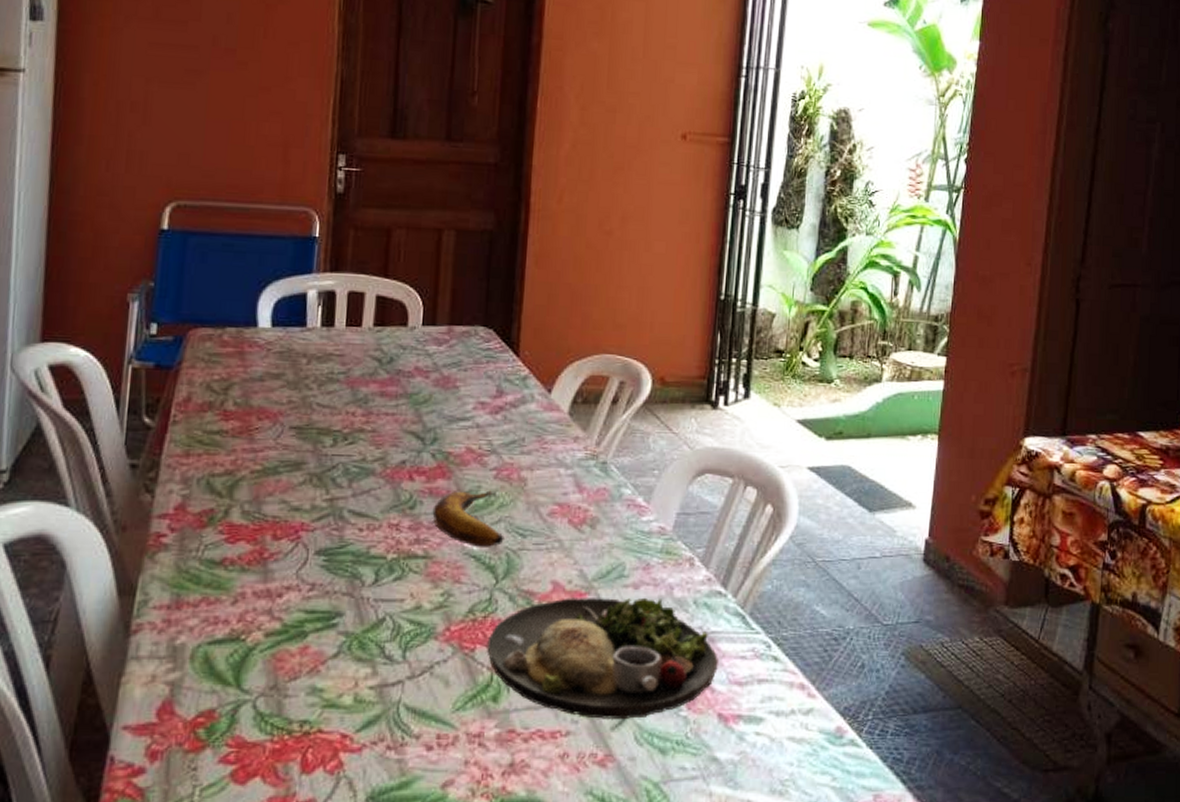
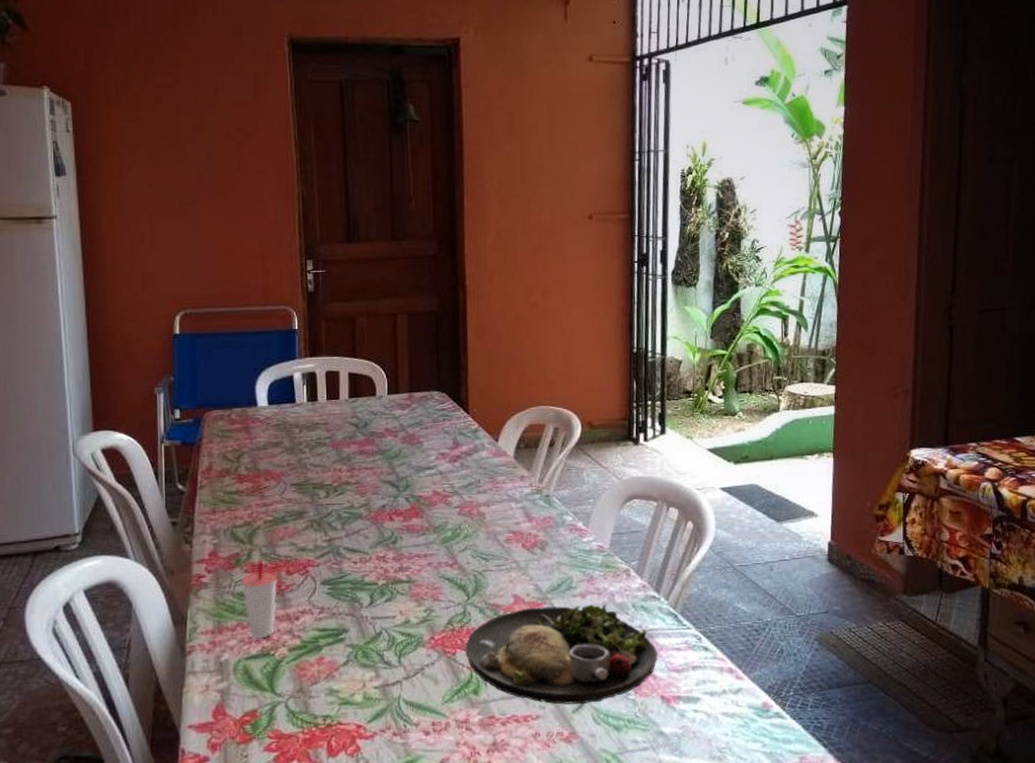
cup: none [212,518,261,619] -> present [241,559,278,639]
banana: present [432,490,504,549] -> none [411,524,471,572]

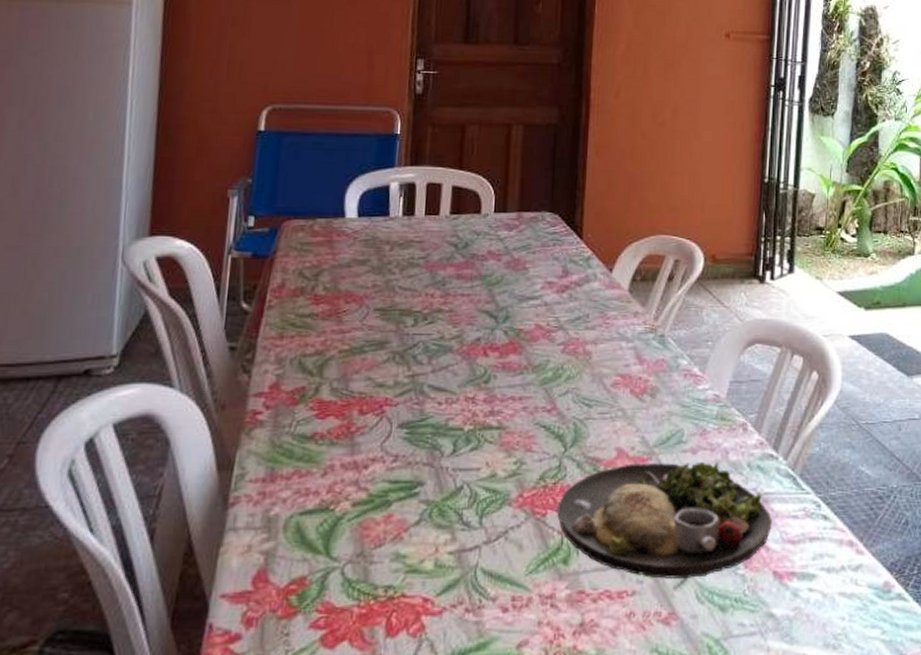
cup: present [241,559,278,639] -> none [304,395,348,490]

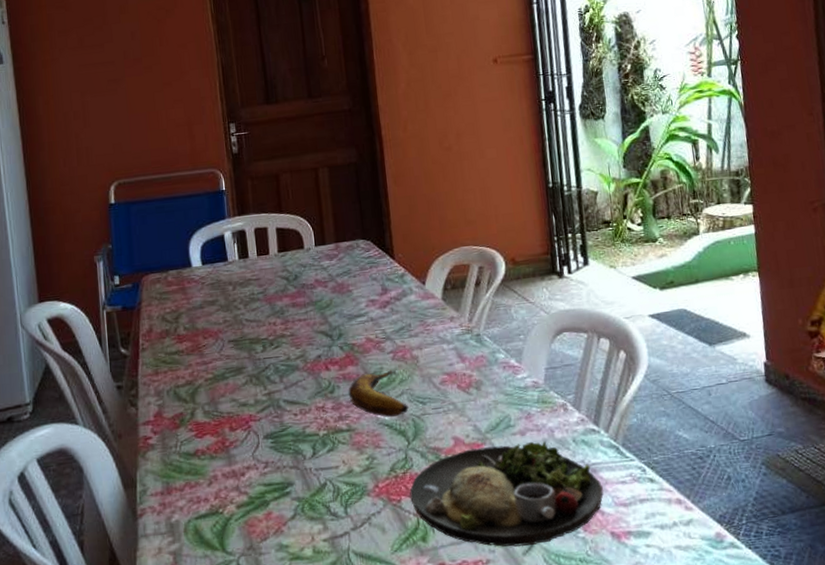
banana: none [505,364,572,419] -> present [348,370,409,418]

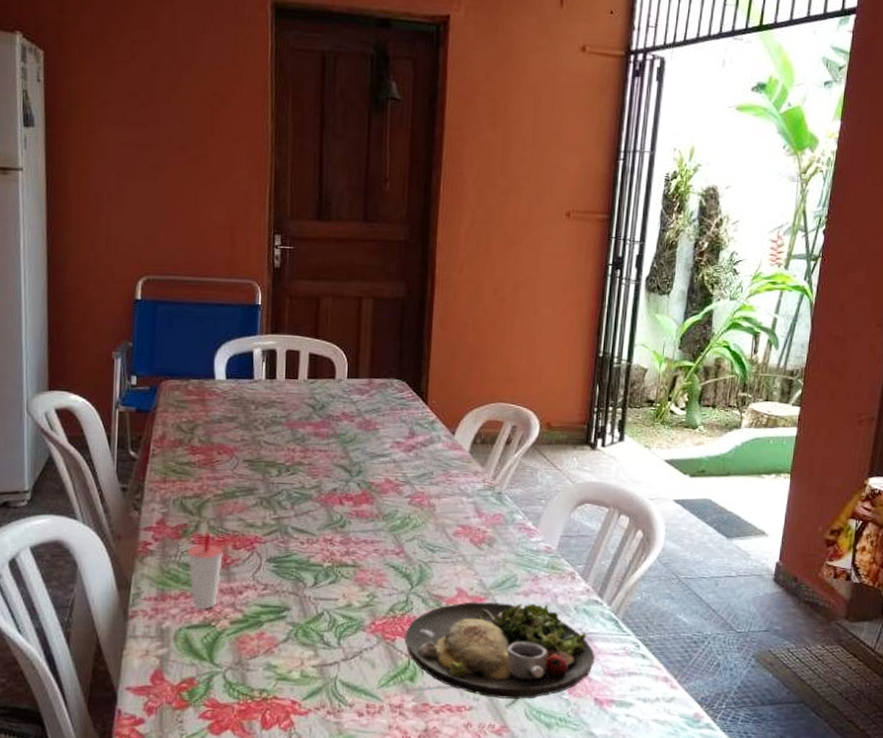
cup: none [186,417,222,498] -> present [187,531,224,610]
banana: present [348,370,409,418] -> none [359,514,418,560]

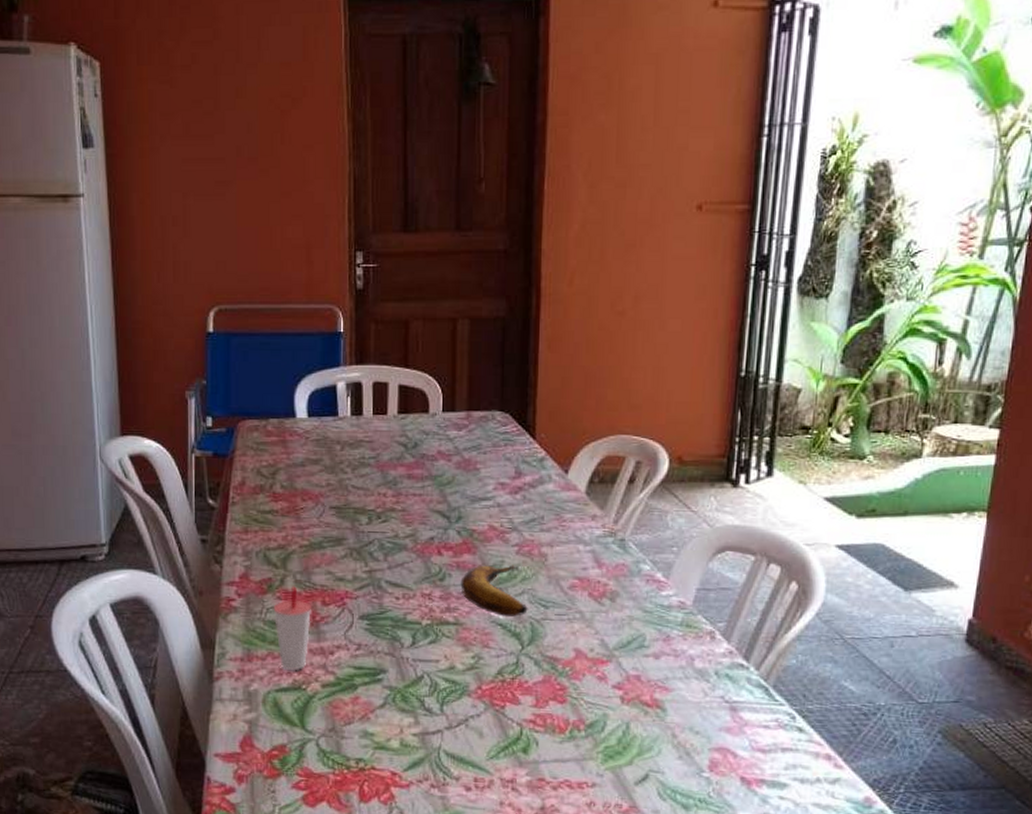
banana: none [359,514,418,560] -> present [460,565,528,618]
dinner plate: present [405,602,595,700] -> none [516,664,741,776]

